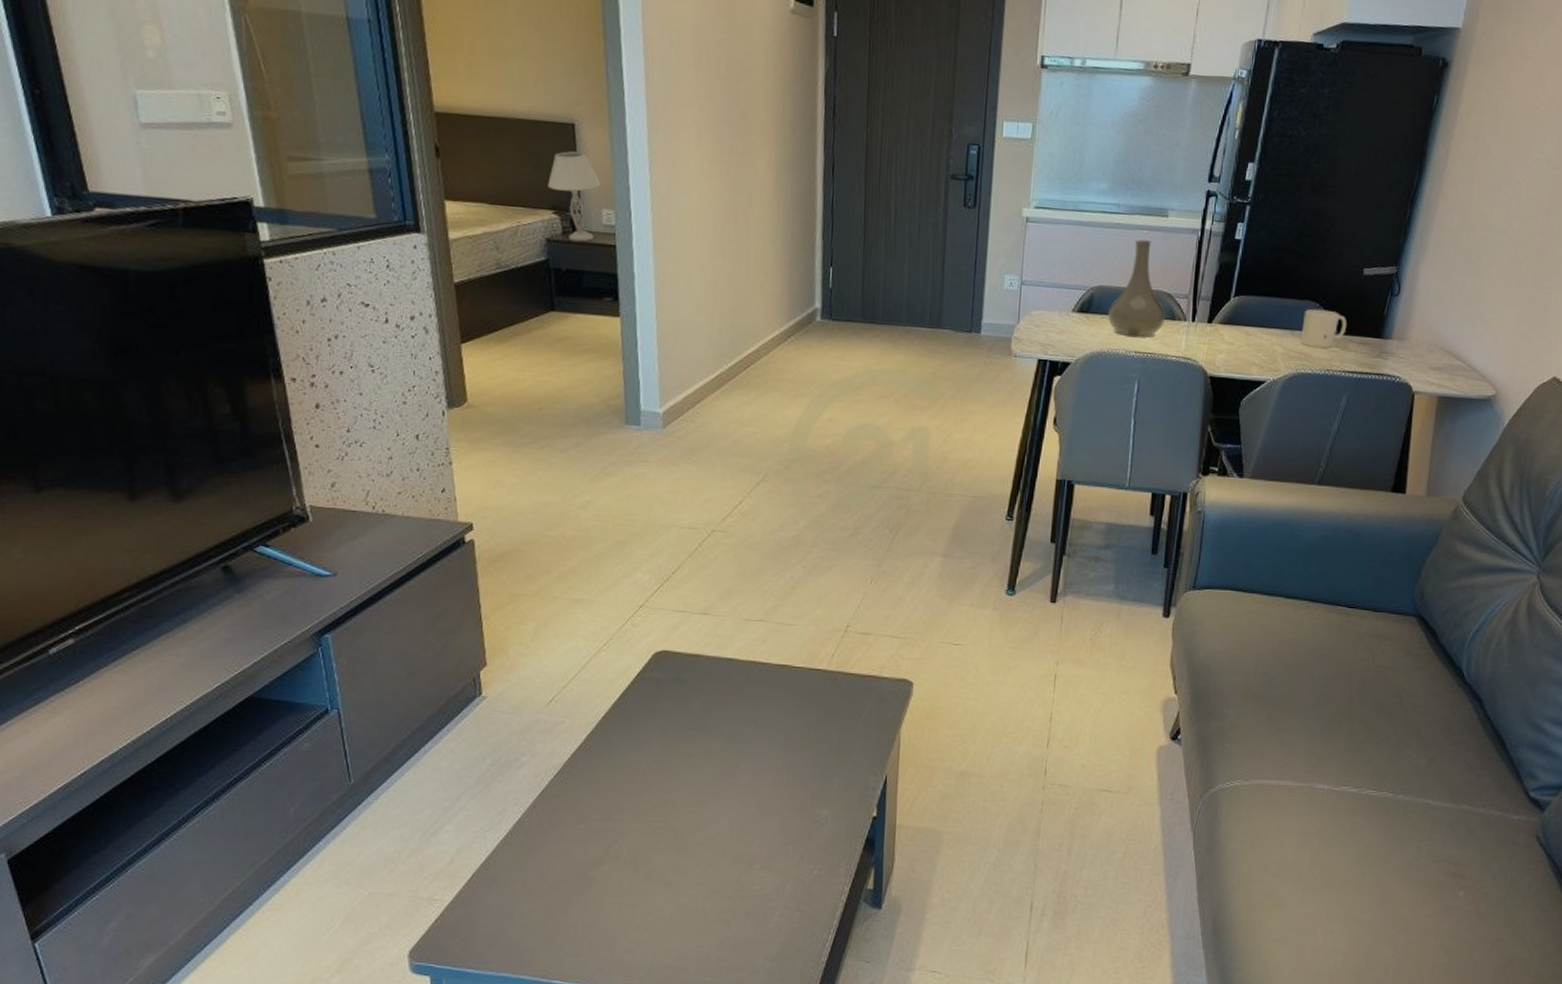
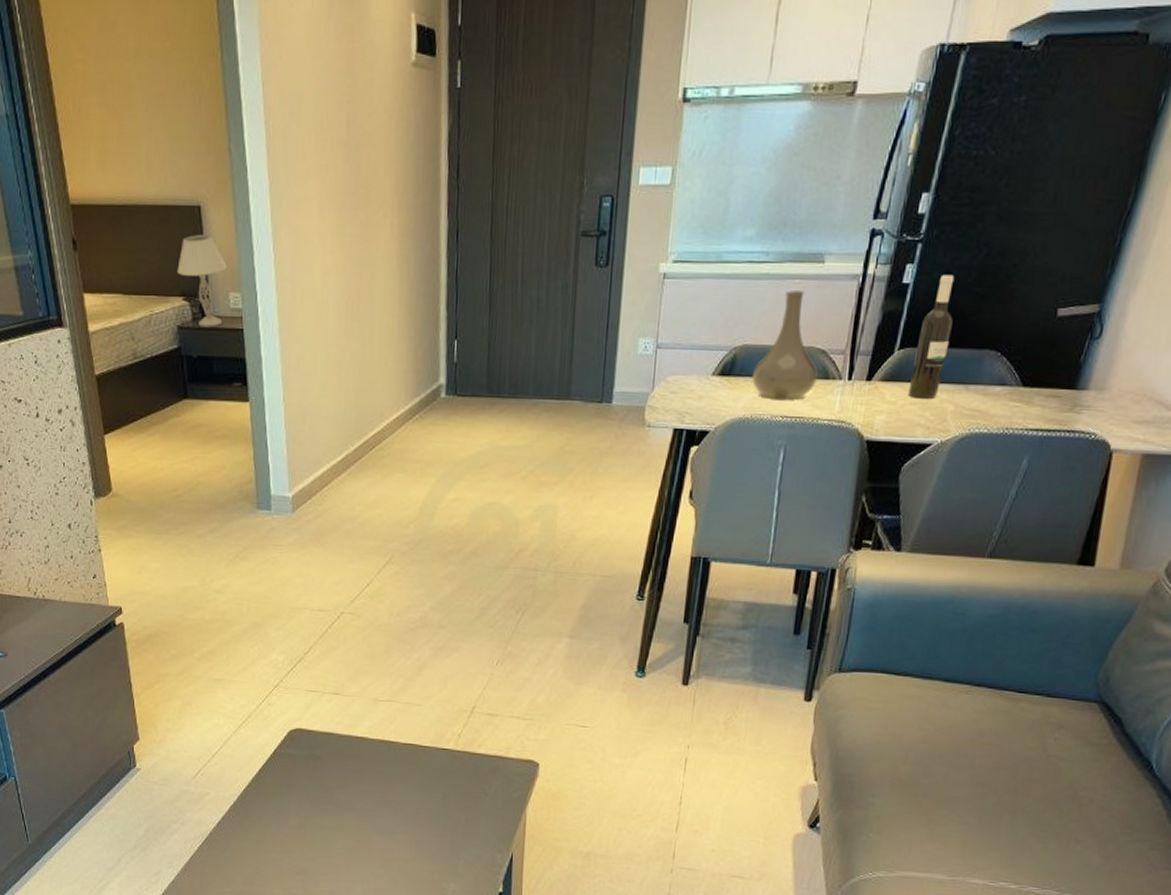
wine bottle: none [1243,233,1280,342] -> present [907,274,955,399]
mug: present [1300,308,1347,349] -> none [976,359,1034,404]

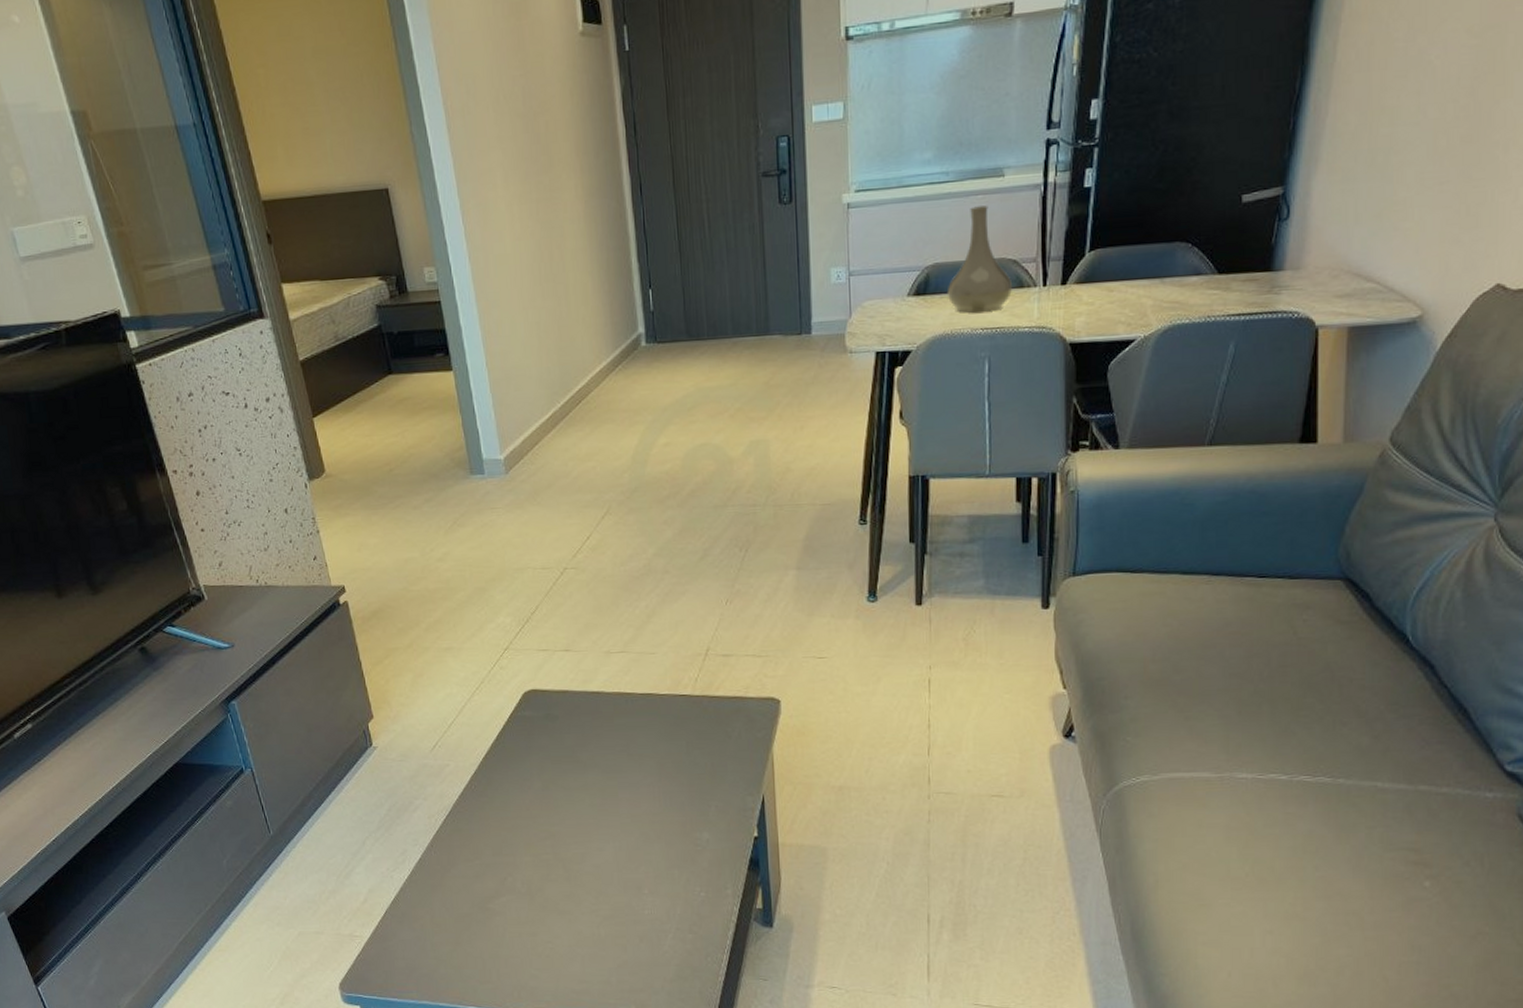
table lamp: present [177,235,227,329] -> none [371,215,420,305]
wine bottle: present [907,274,955,399] -> none [1104,174,1141,297]

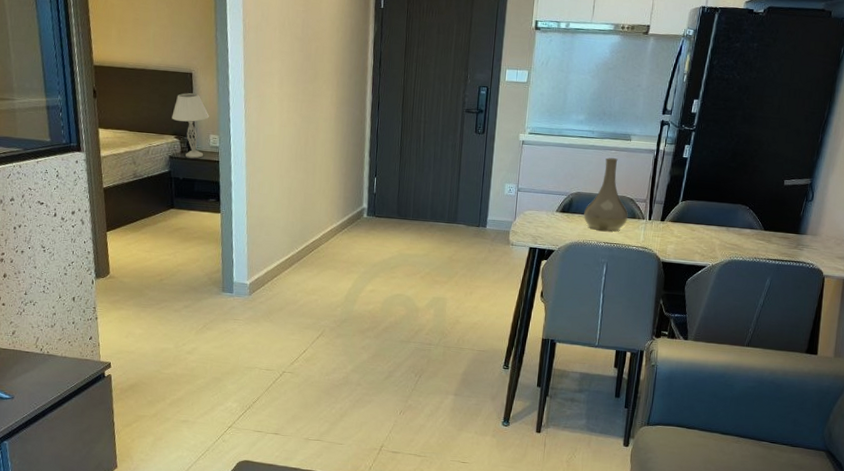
table lamp: none [371,215,420,305] -> present [172,93,209,159]

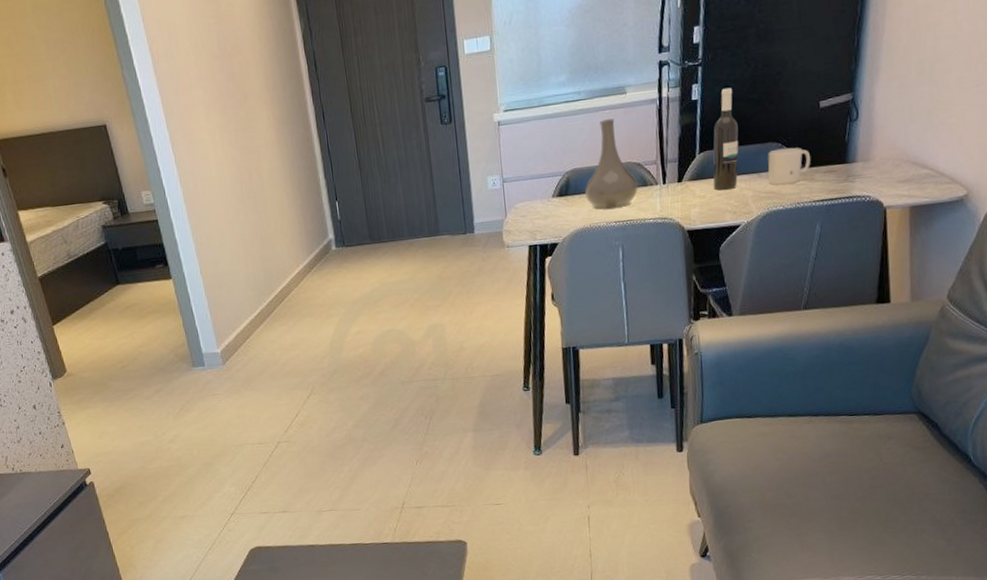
table lamp: present [172,93,209,159] -> none [94,147,140,225]
wine bottle: none [689,153,718,236] -> present [713,87,739,191]
mug: none [734,211,771,242] -> present [767,147,811,185]

